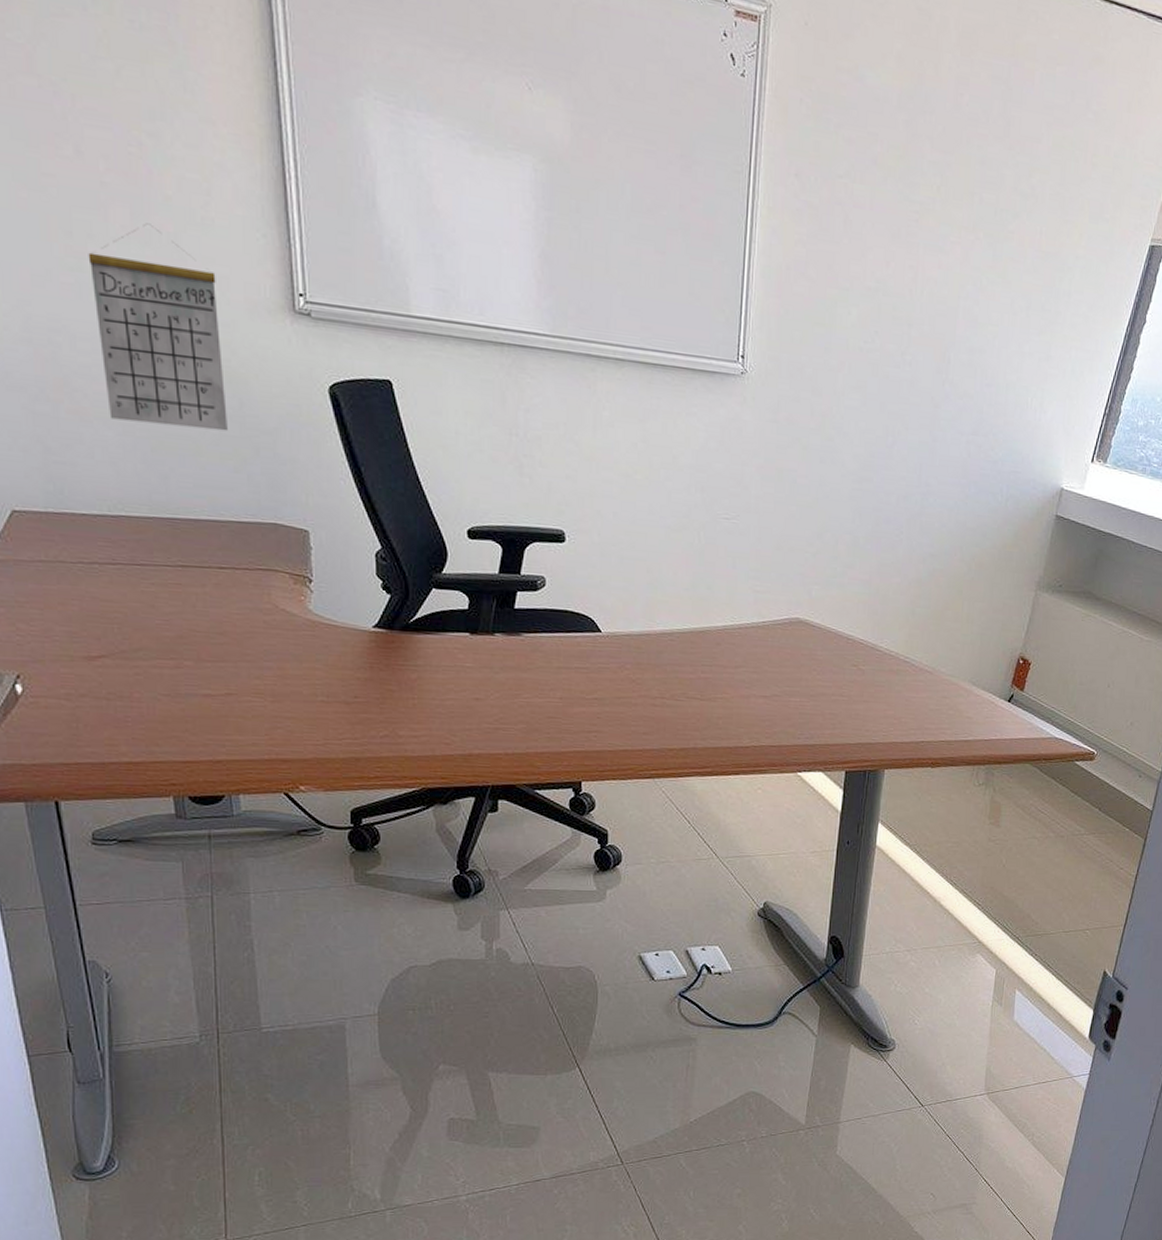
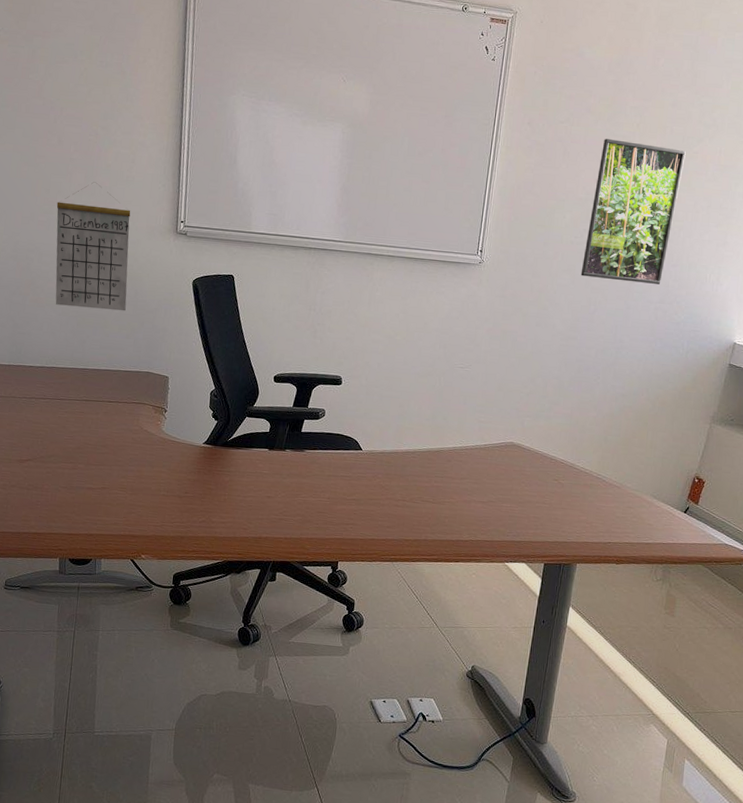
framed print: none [873,204,999,410] -> present [580,139,686,285]

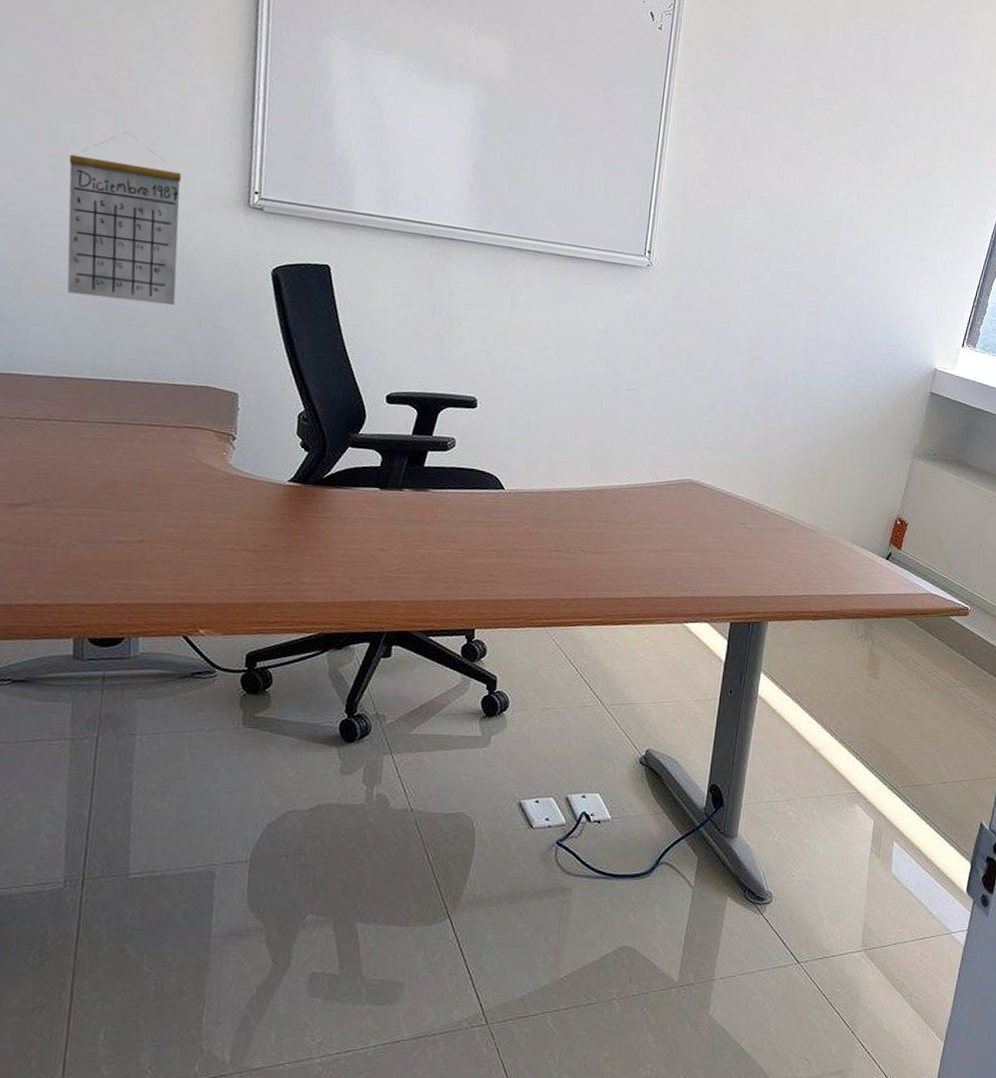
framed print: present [580,139,686,285] -> none [766,131,879,301]

